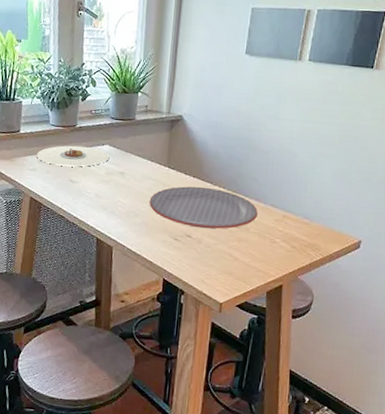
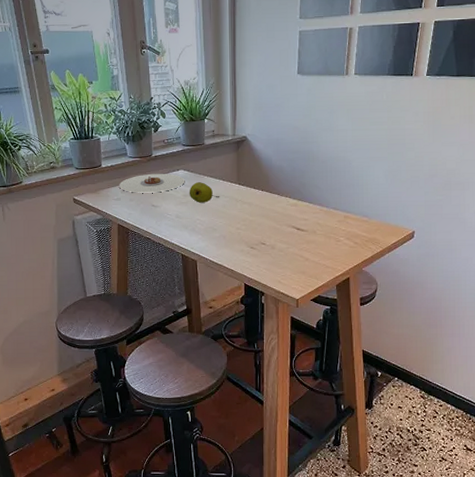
fruit: none [112,160,147,184] -> present [189,182,220,203]
plate: present [149,186,258,229] -> none [225,198,322,236]

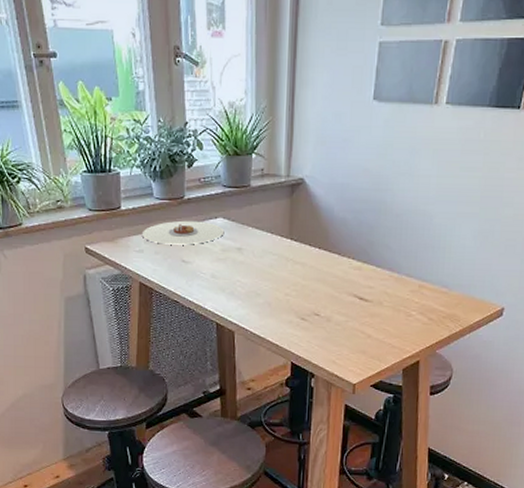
fruit: present [189,182,220,203] -> none [228,234,267,261]

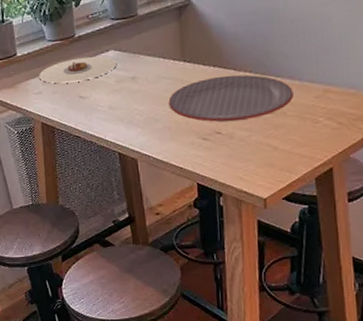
plate: none [271,259,391,306] -> present [168,74,293,122]

